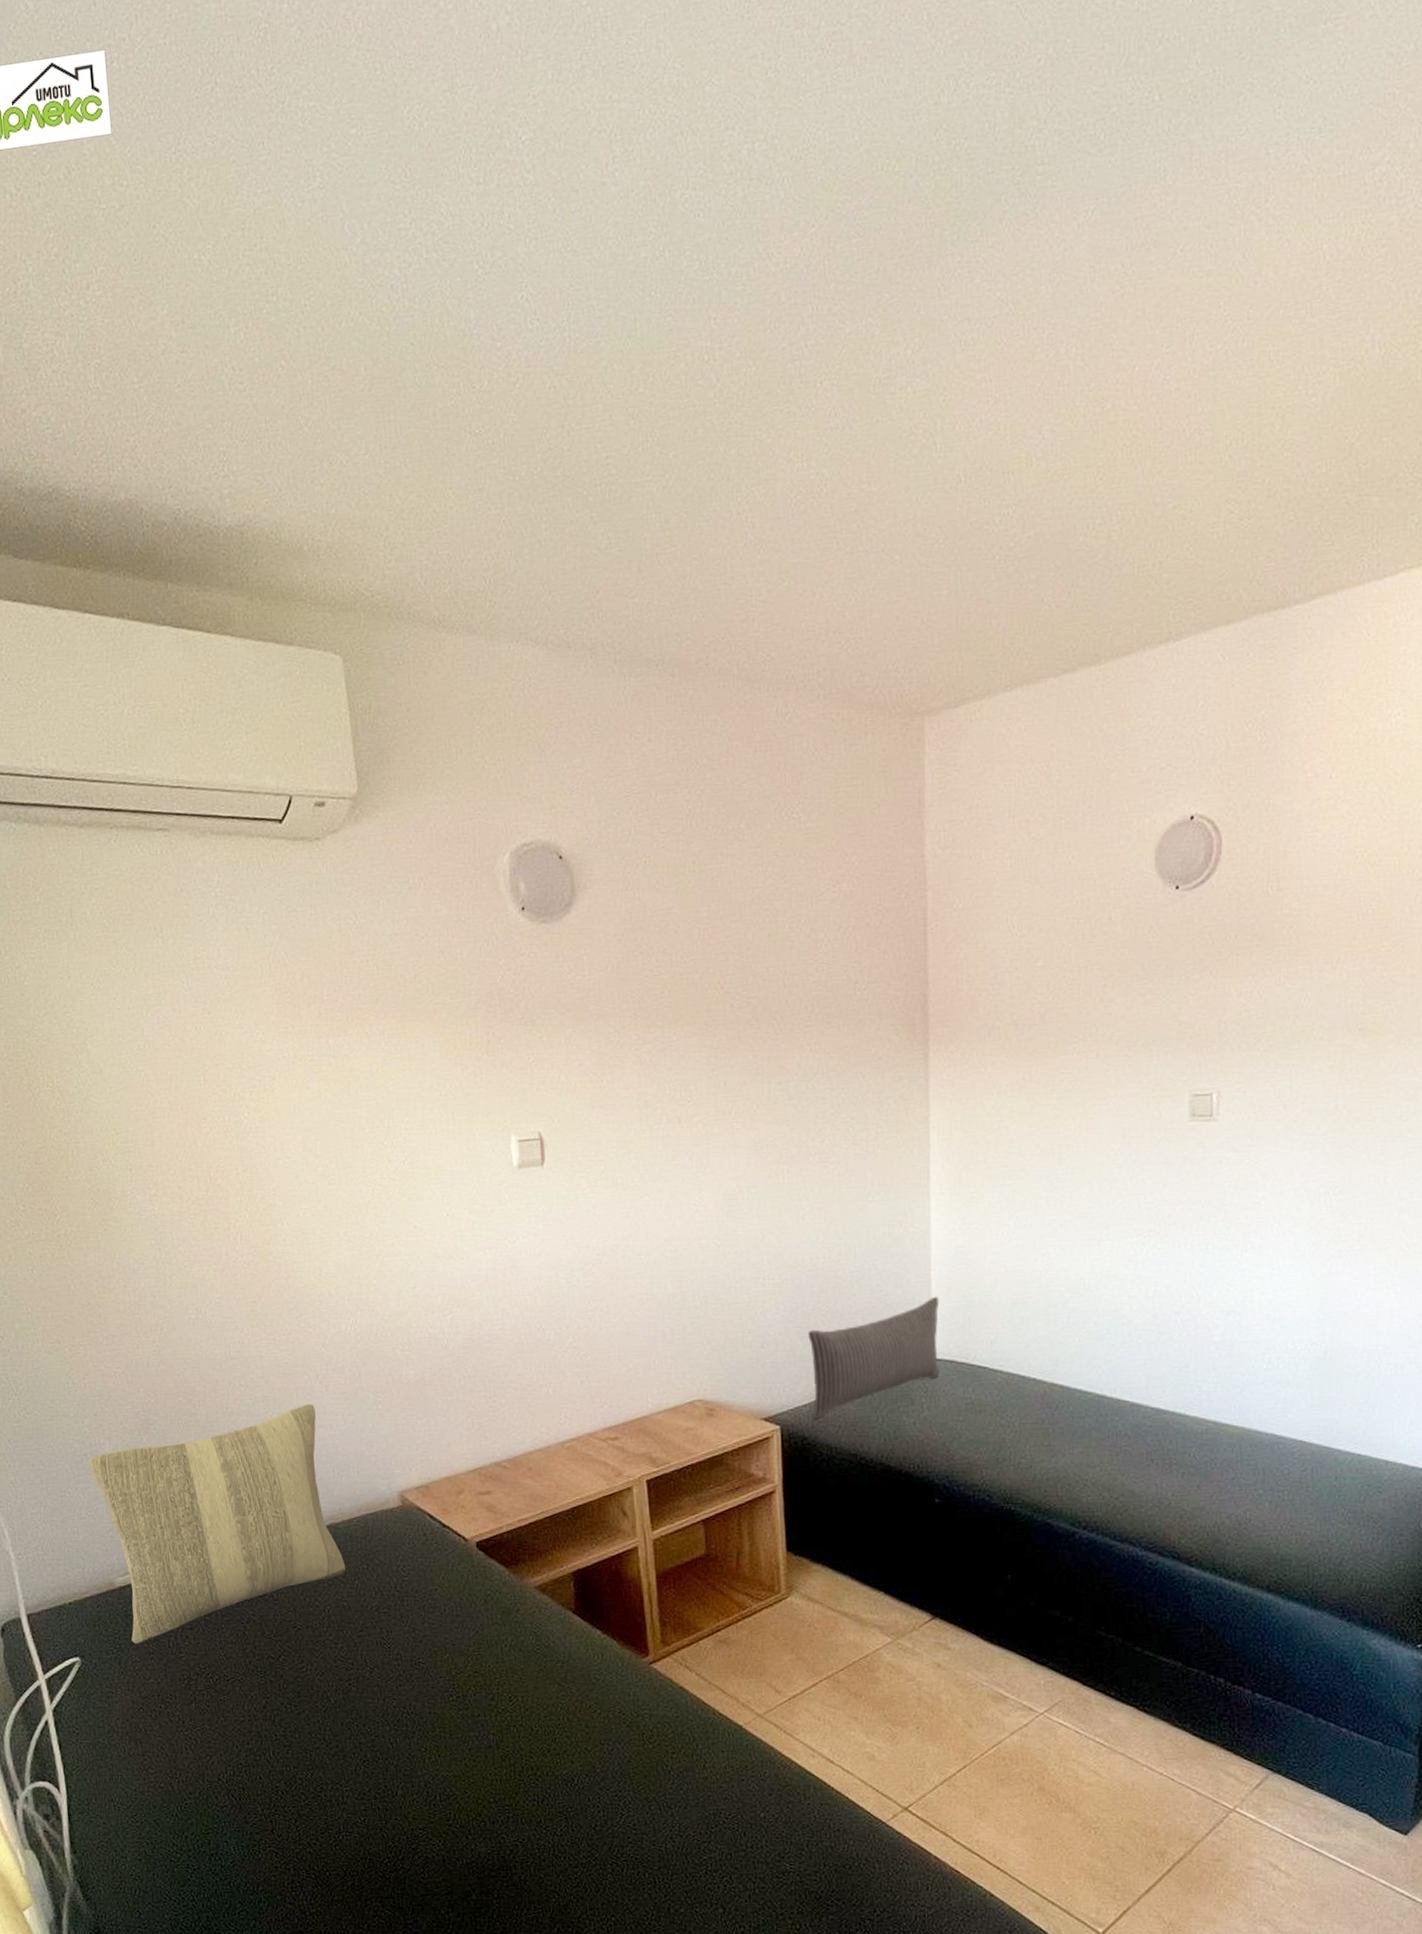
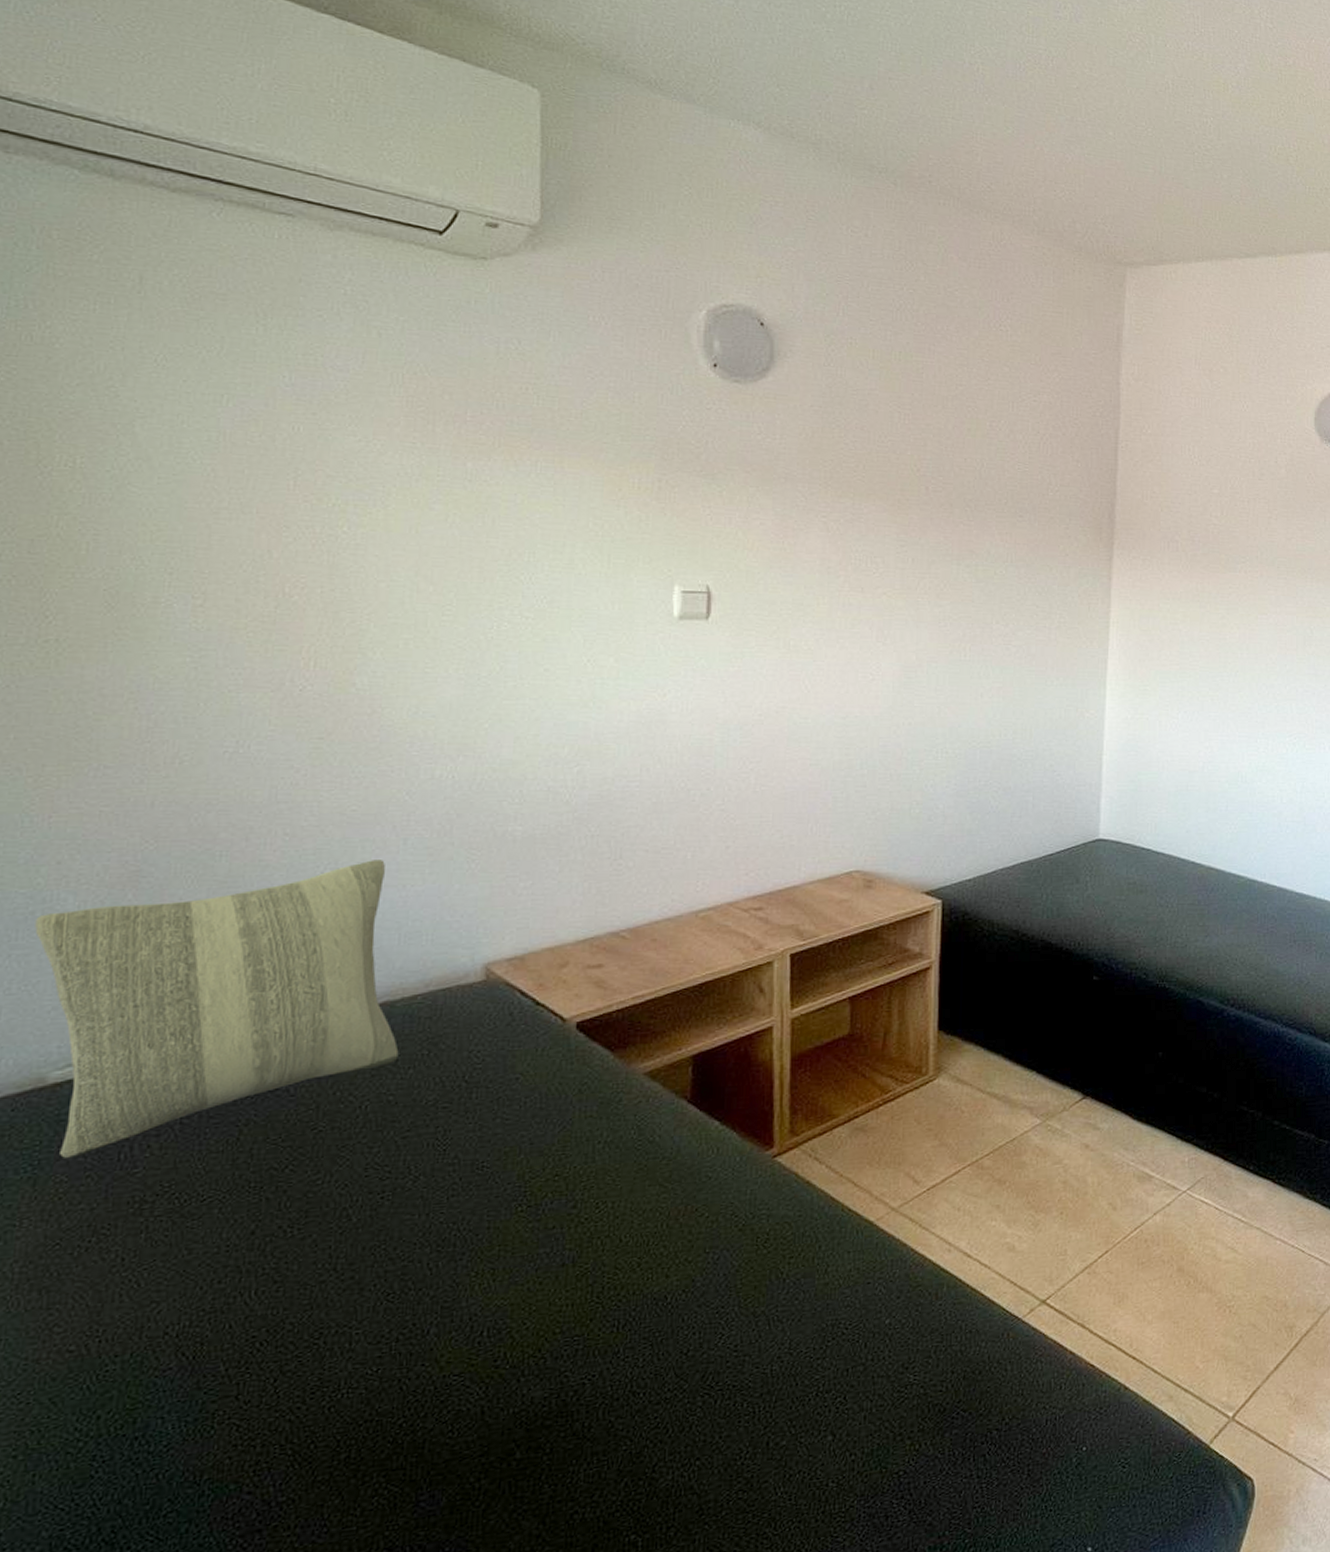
pillow: present [808,1296,940,1419] -> none [976,779,1109,894]

